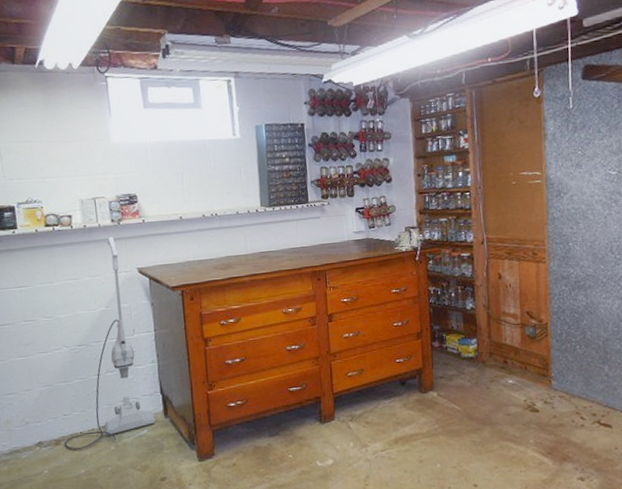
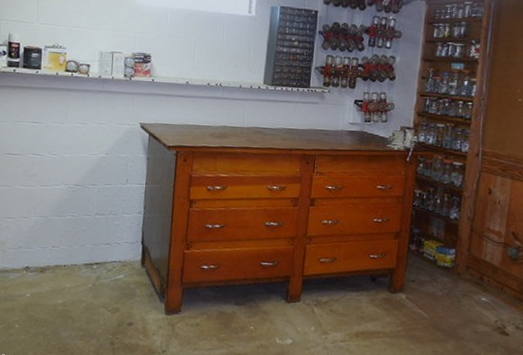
vacuum cleaner: present [64,236,155,450] -> none [48,89,133,281]

